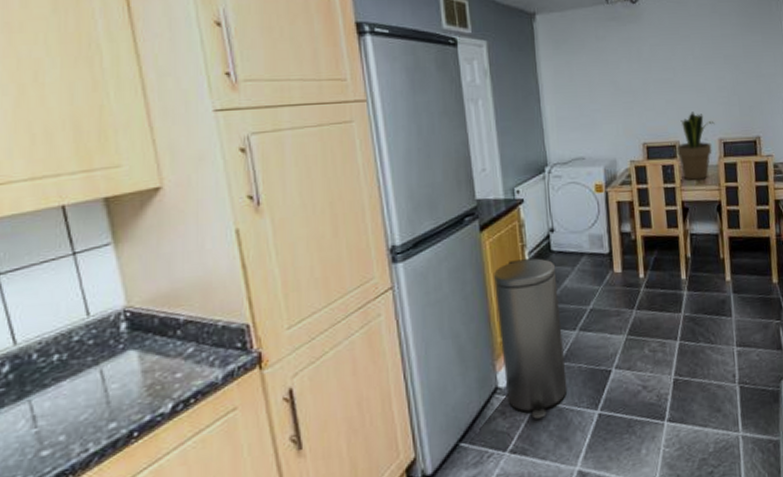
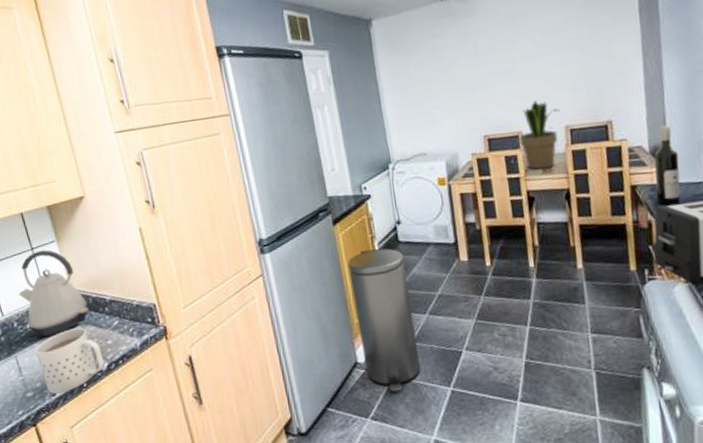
kettle: none [44,255,152,372] -> present [18,250,89,337]
mug: none [62,357,168,450] -> present [35,328,105,394]

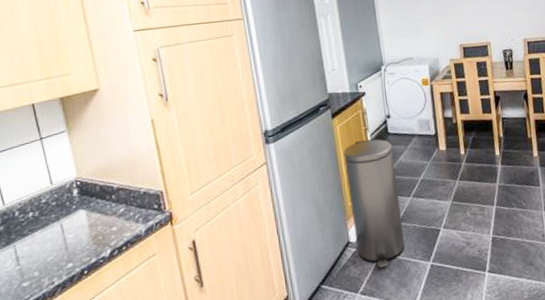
kettle: present [18,250,89,337] -> none [22,140,95,226]
mug: present [35,328,105,394] -> none [36,215,107,283]
potted plant: present [519,100,560,170] -> none [488,17,520,74]

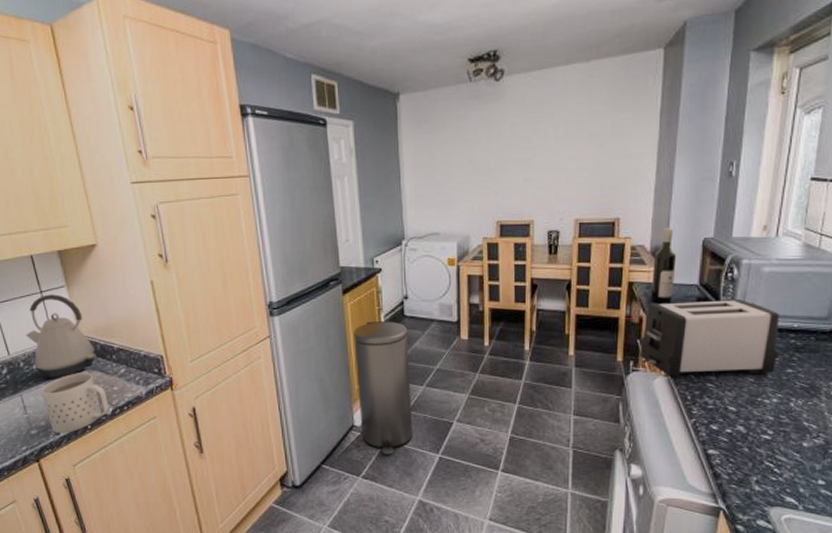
kettle: none [22,140,95,226] -> present [25,294,96,378]
mug: none [36,215,107,283] -> present [41,373,109,433]

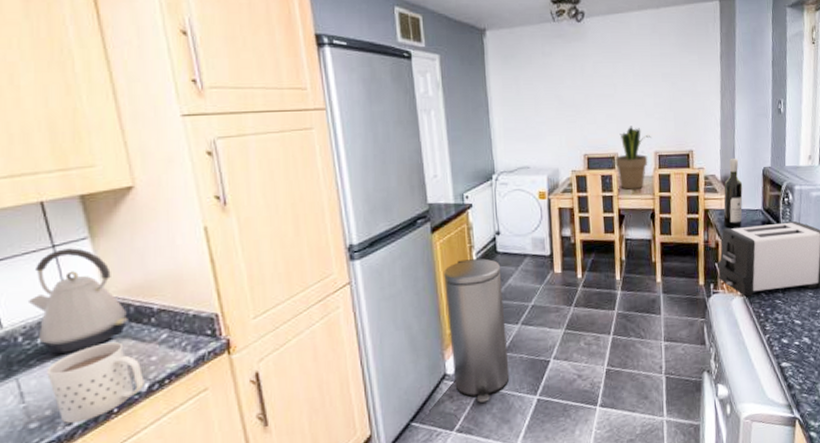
potted plant: none [530,191,572,259] -> present [615,126,651,190]

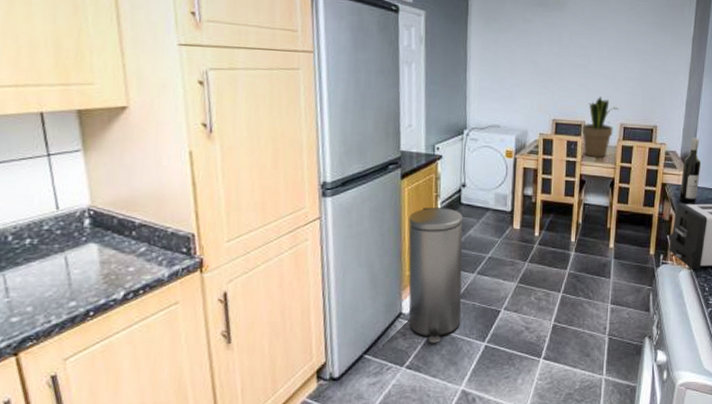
kettle: present [27,248,128,354] -> none [20,158,111,256]
mug: present [47,342,145,423] -> none [32,250,121,321]

